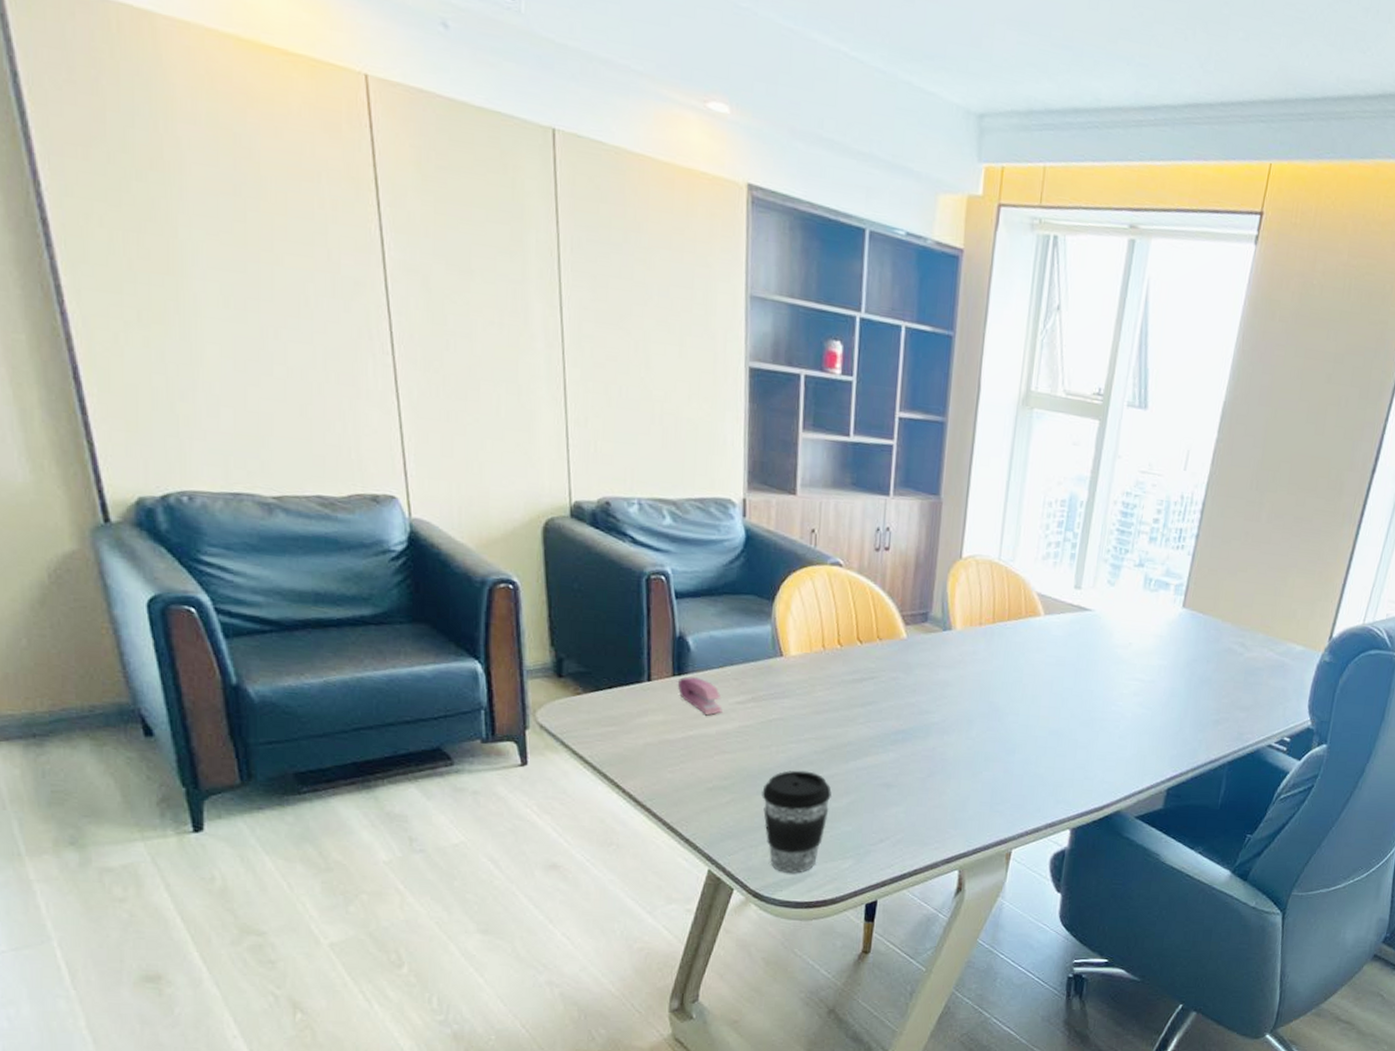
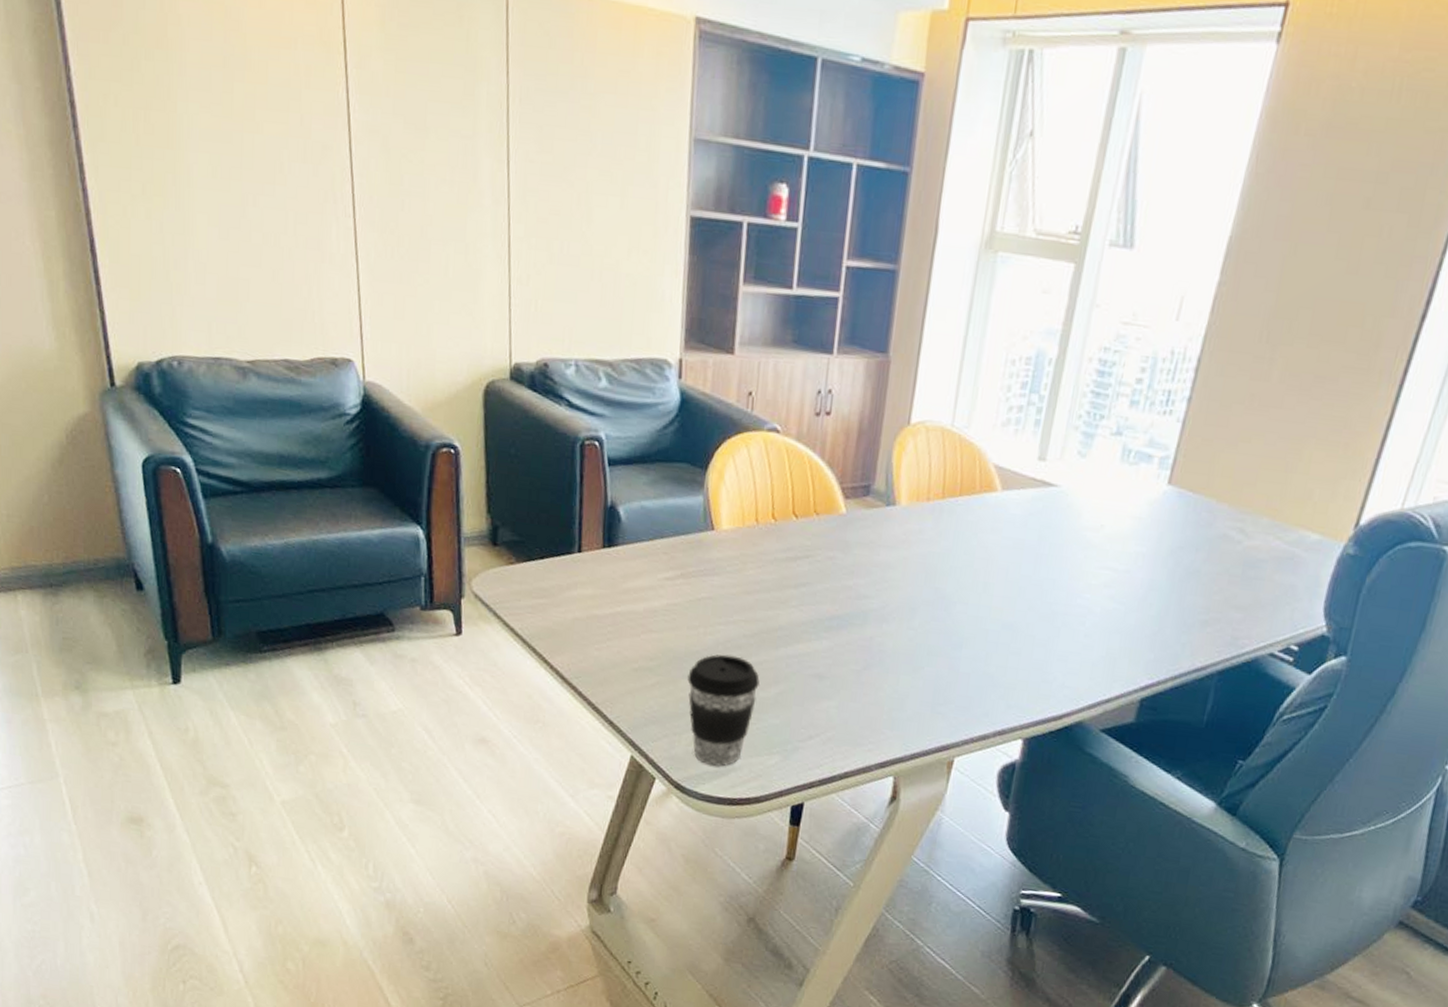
stapler: present [677,676,722,716] -> none [607,549,651,591]

